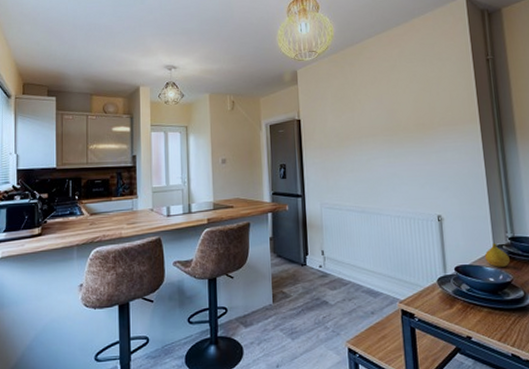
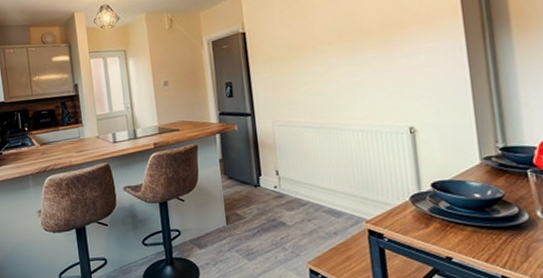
fruit: present [484,243,510,267] -> none [468,155,501,182]

